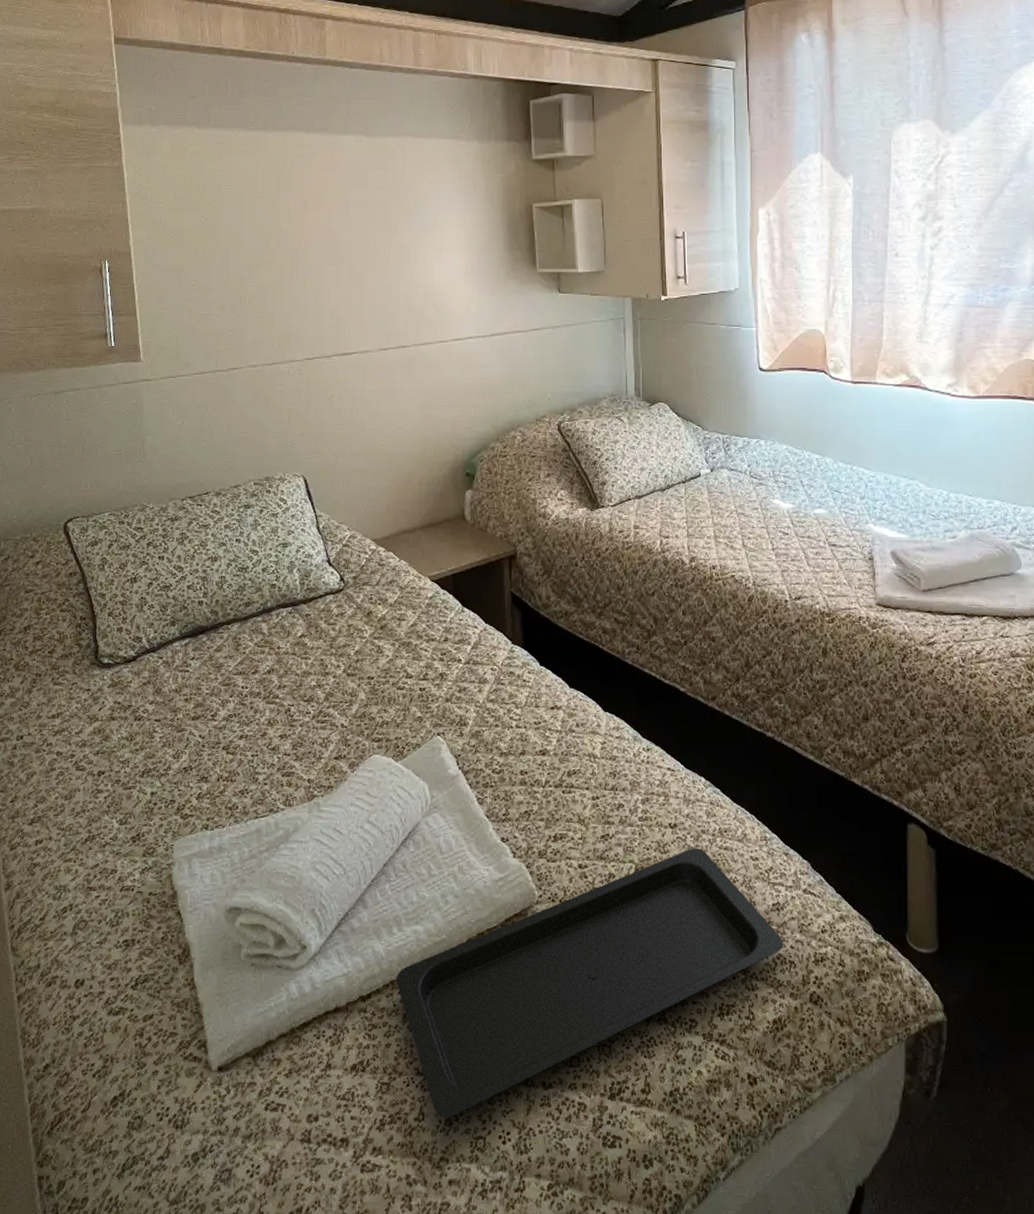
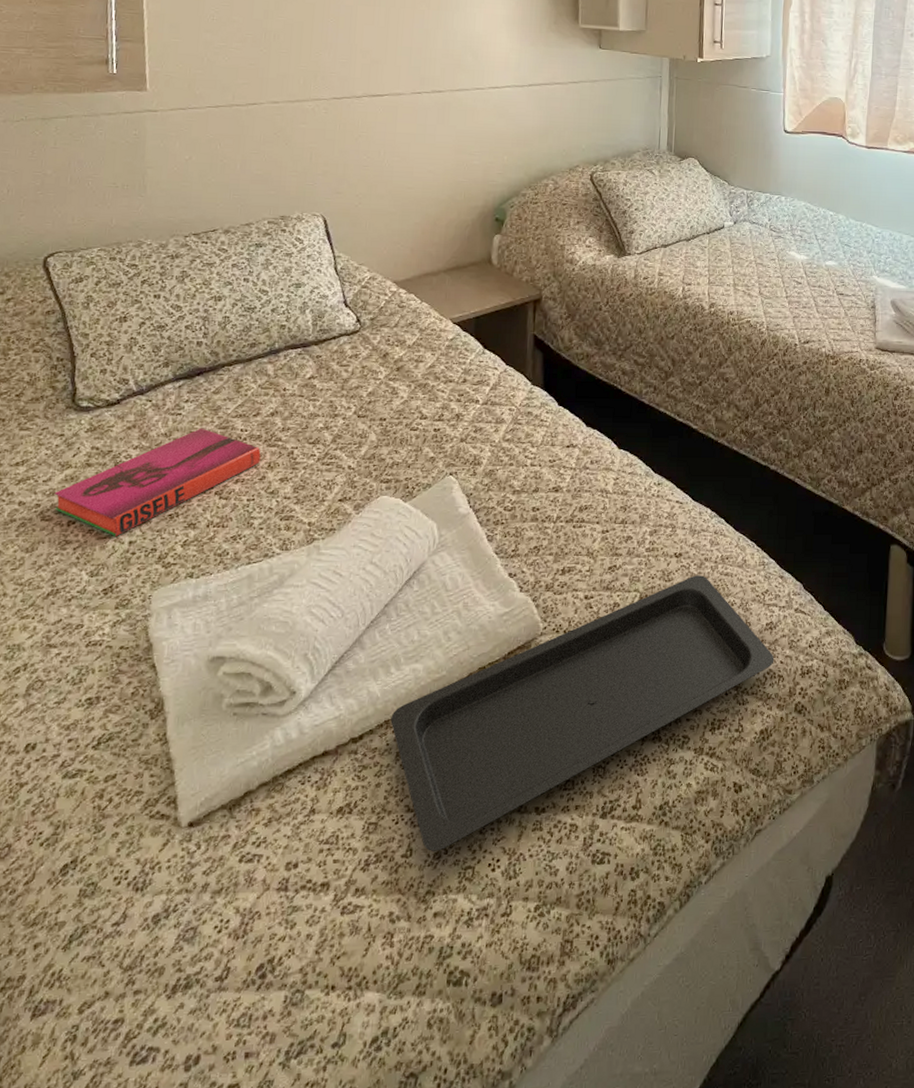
hardback book: none [85,684,261,787] -> present [54,428,261,536]

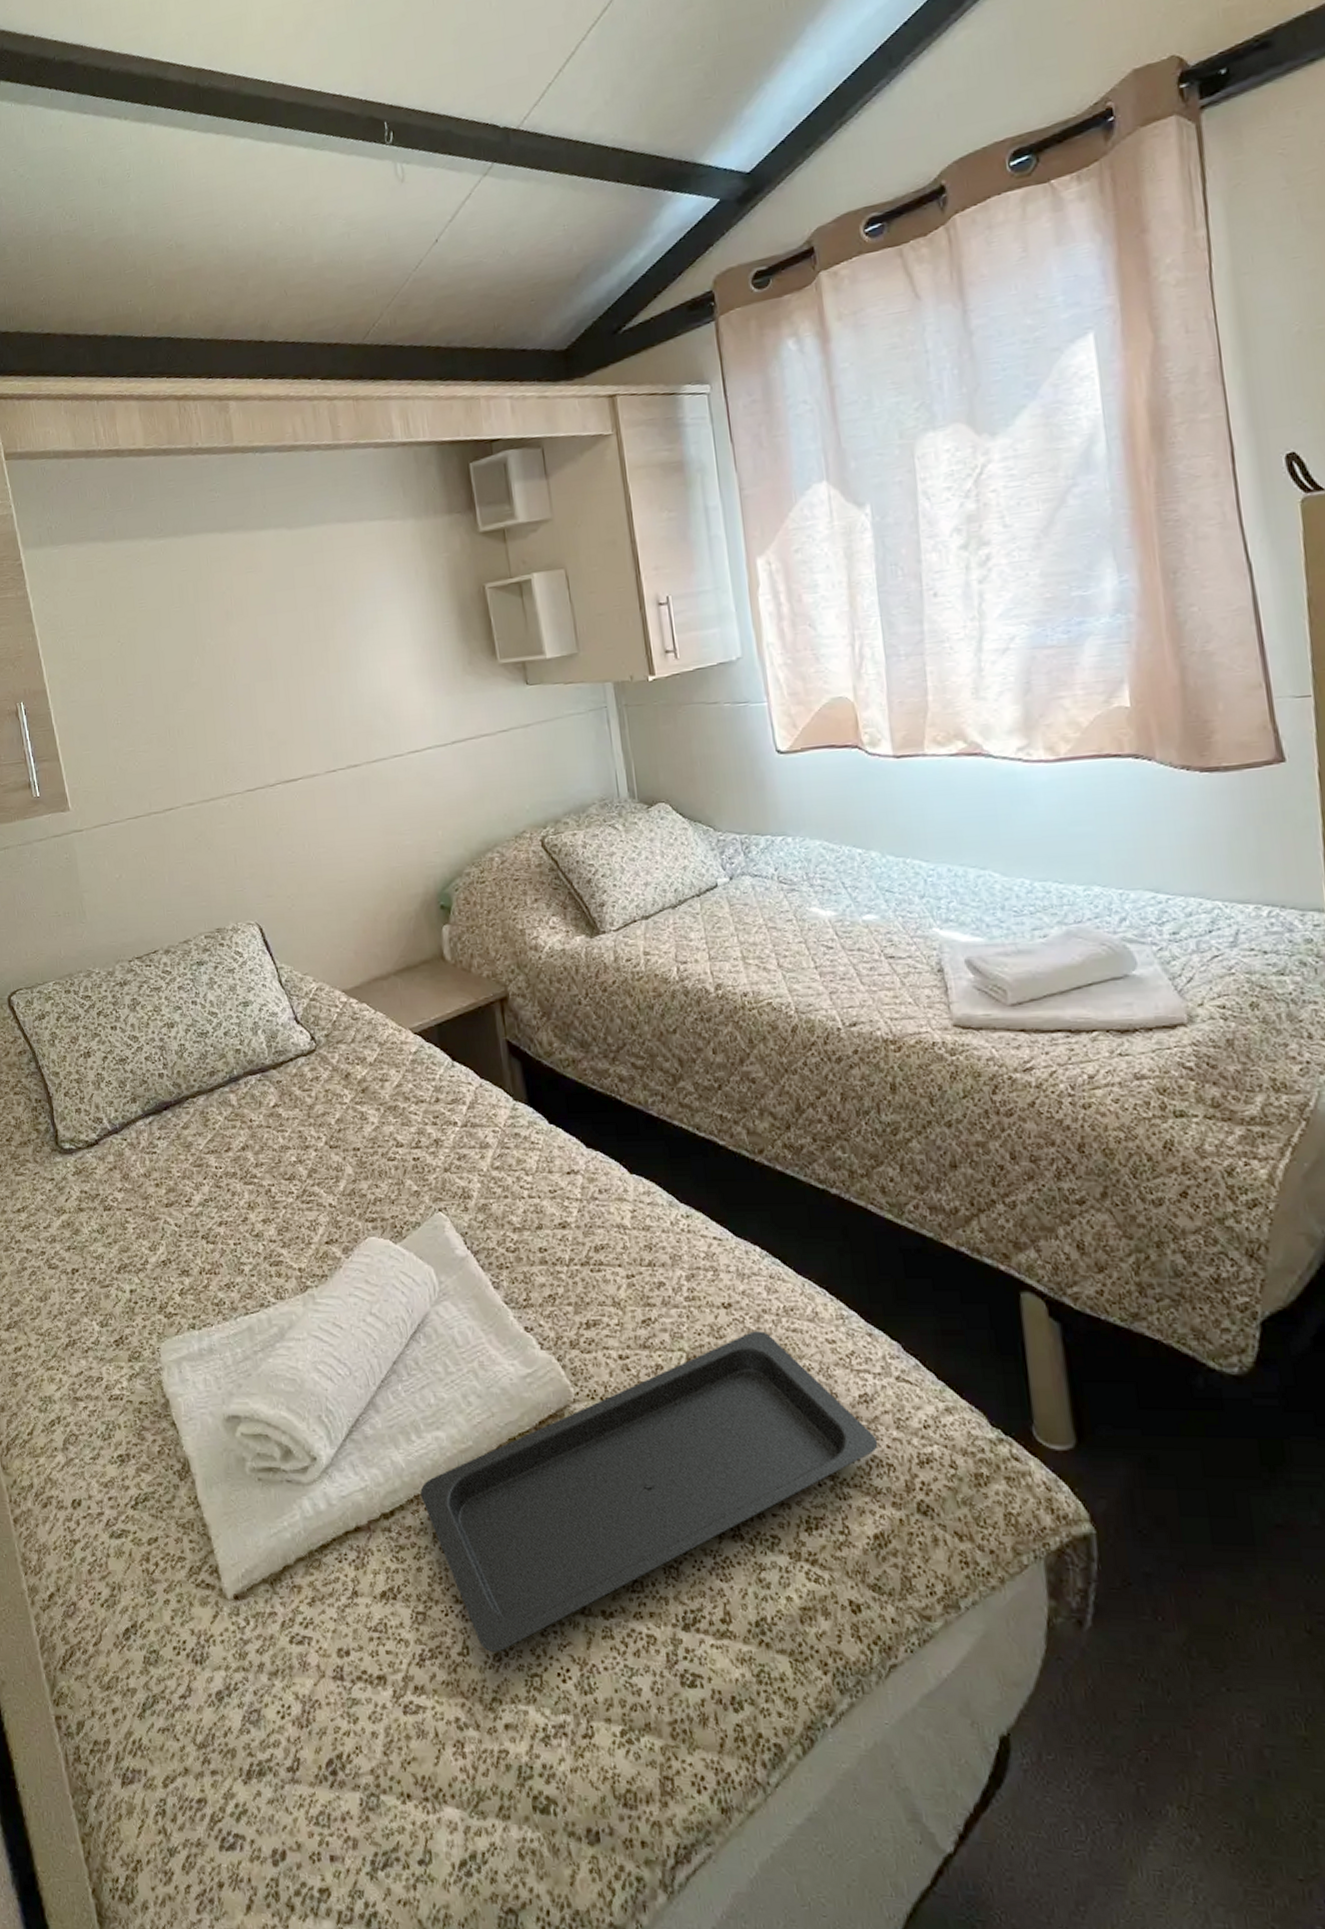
hardback book: present [54,428,261,536] -> none [55,1166,240,1285]

